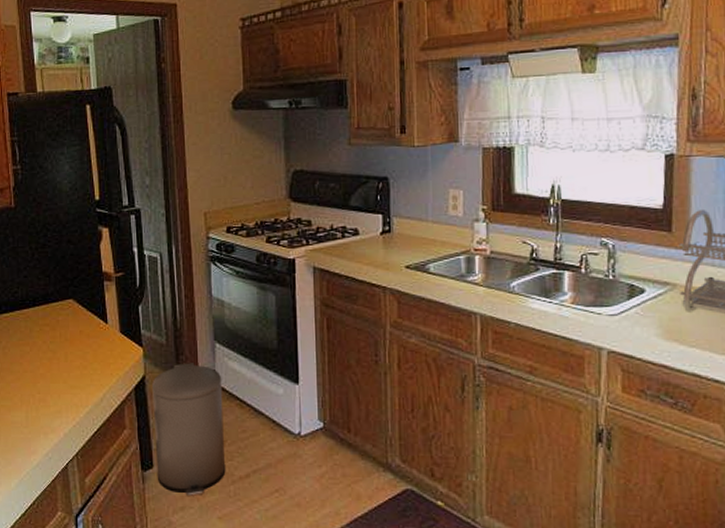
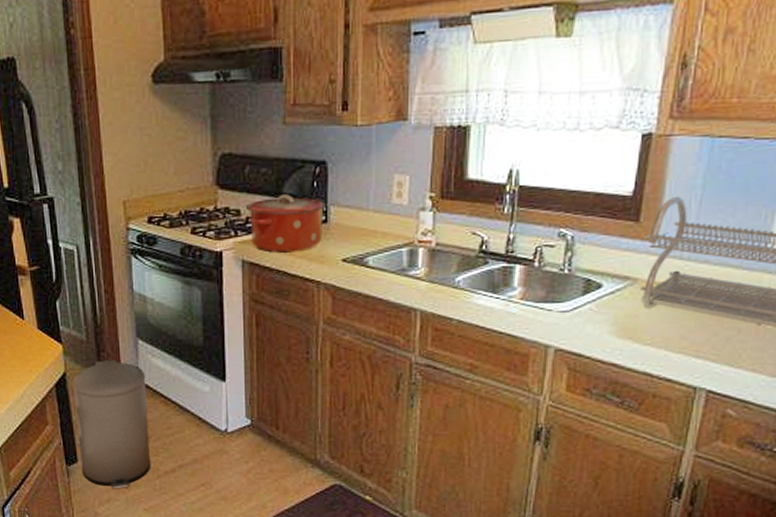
casserole: none [316,207,390,260] -> present [245,194,327,253]

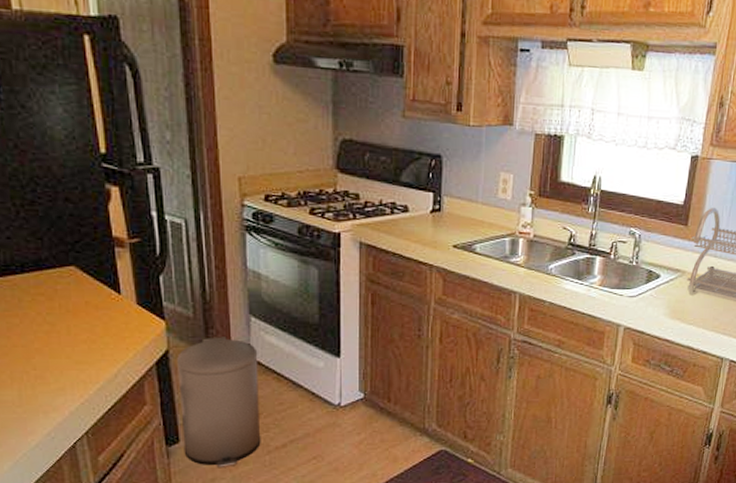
casserole: present [245,194,327,253] -> none [364,182,441,237]

